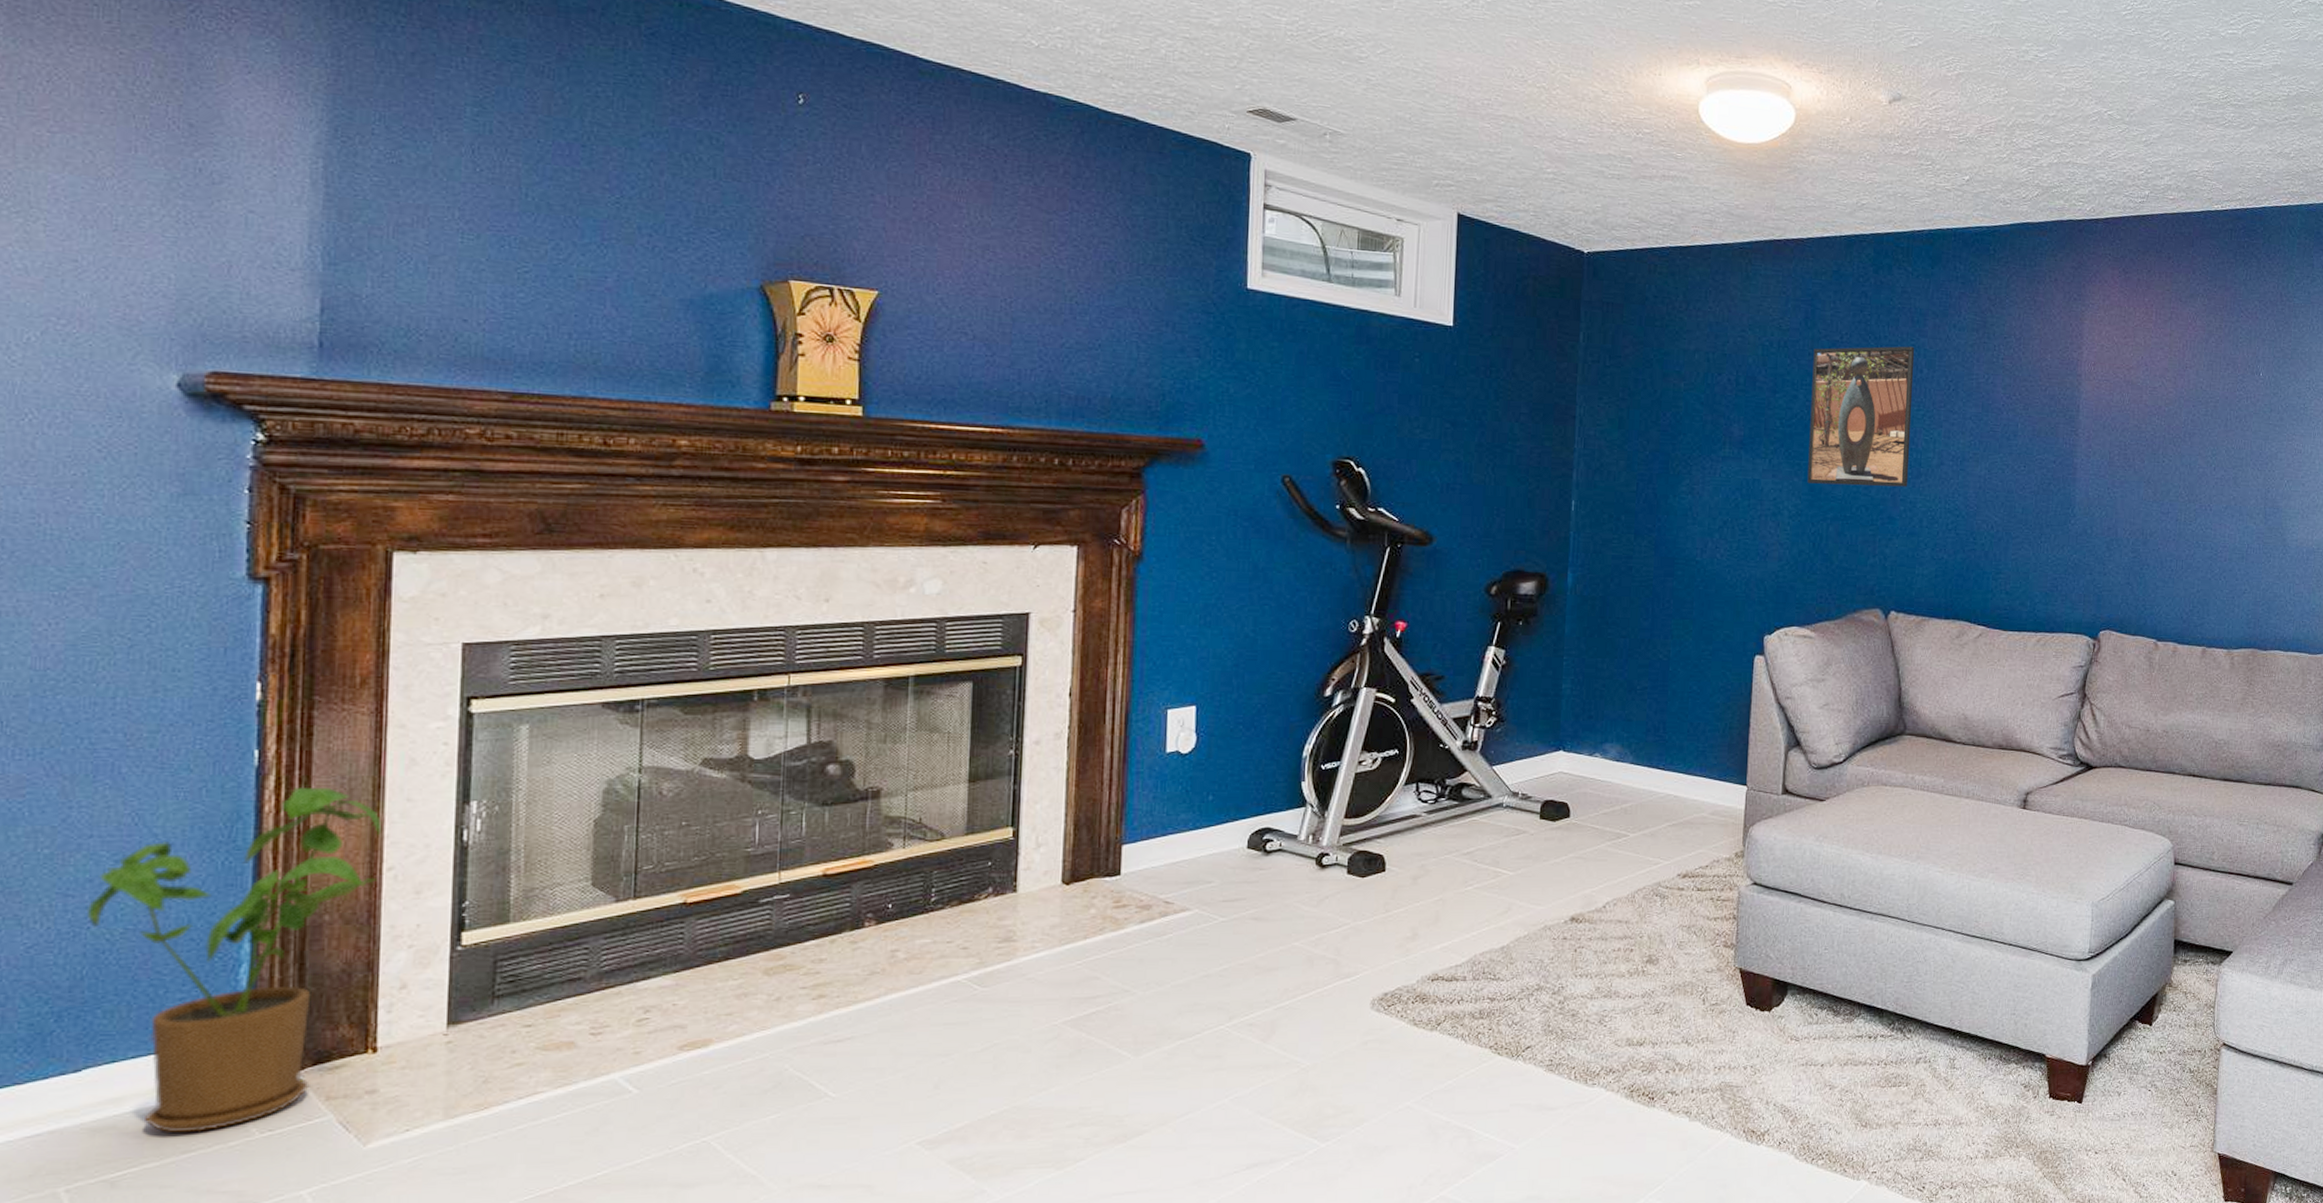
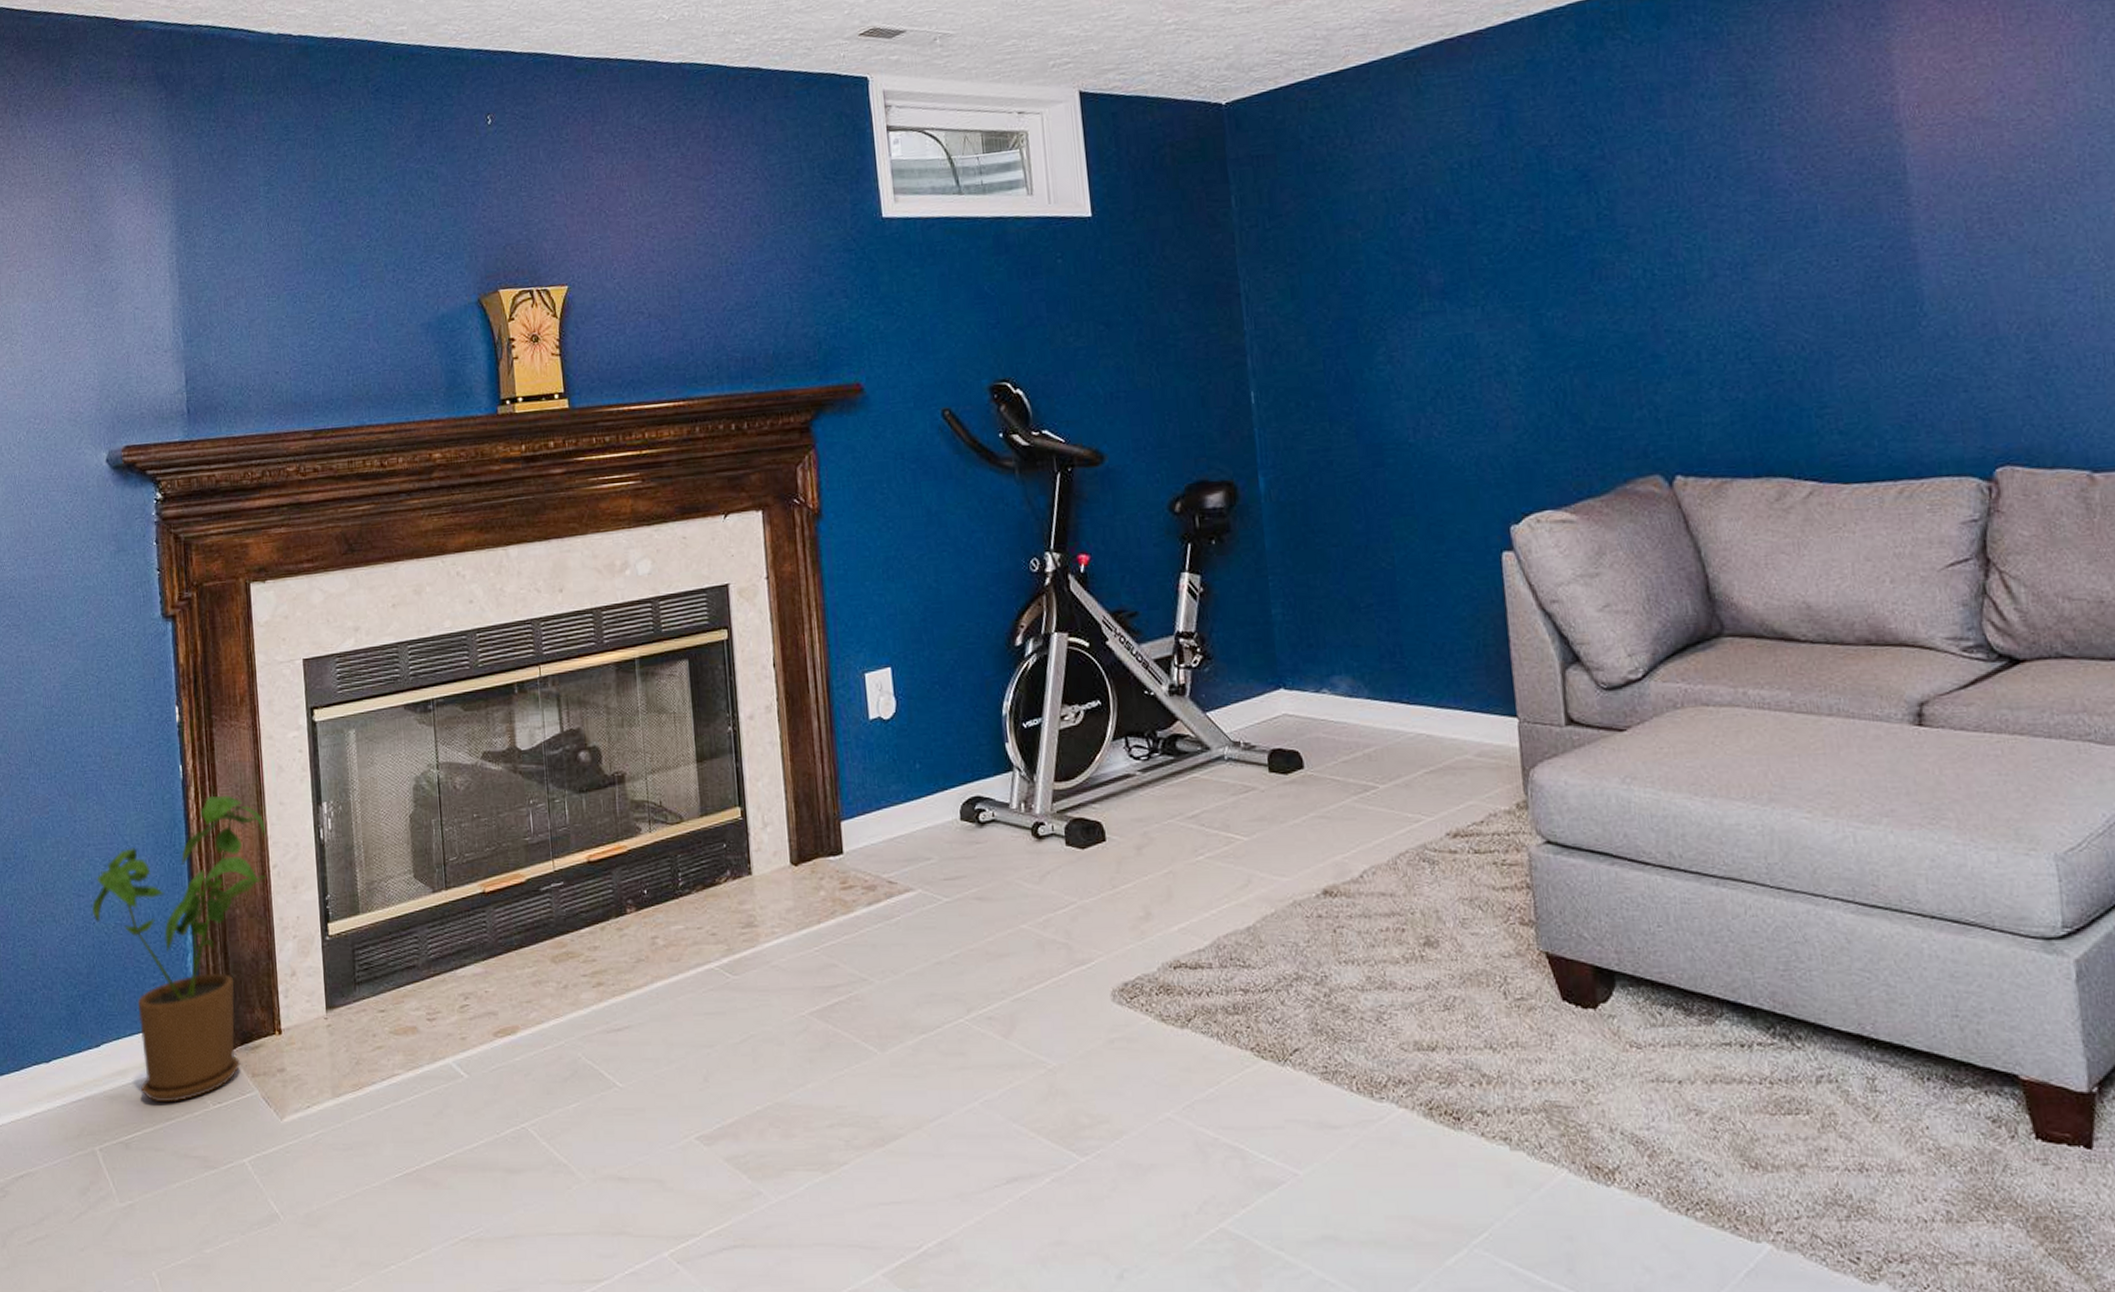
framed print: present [1807,346,1915,487] -> none [1516,133,1672,328]

